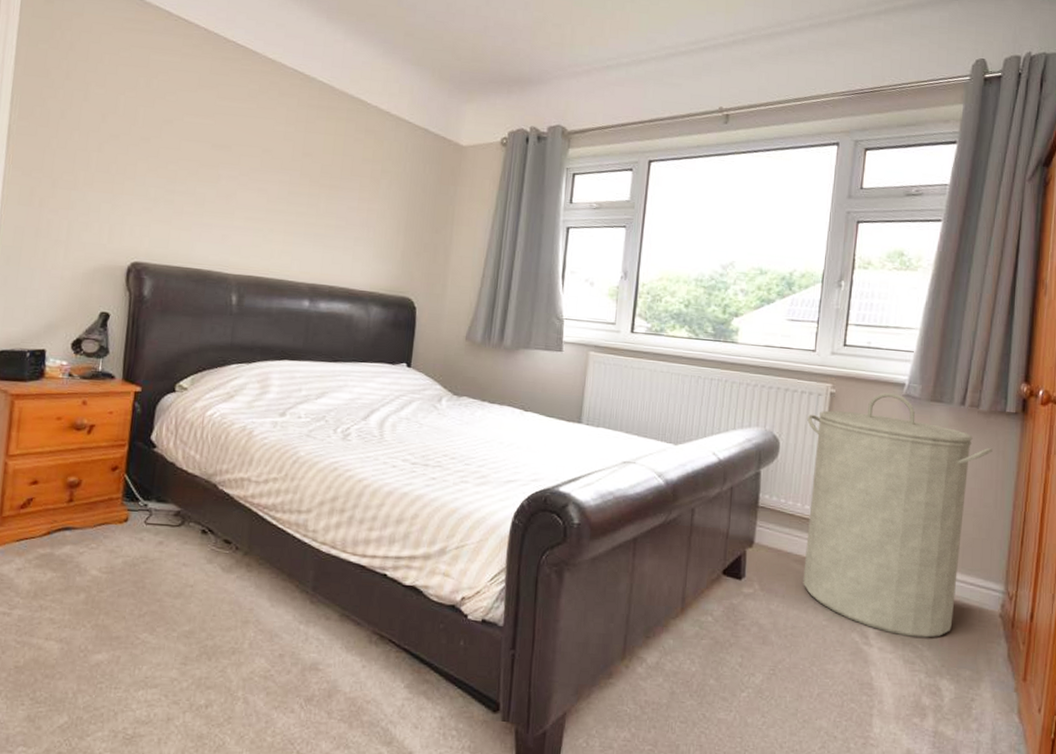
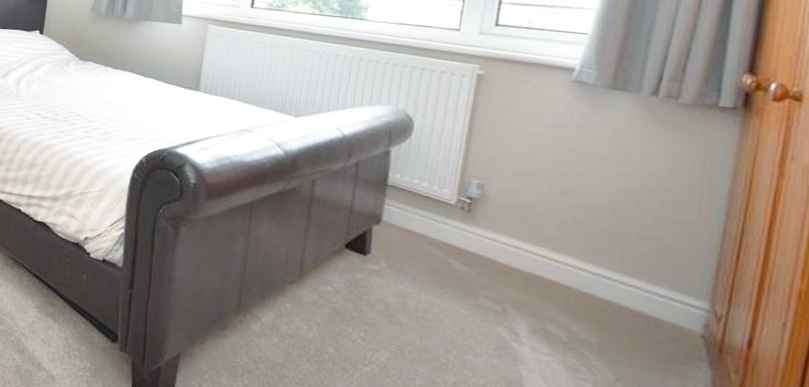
laundry hamper: present [803,393,993,638] -> none [438,77,697,348]

